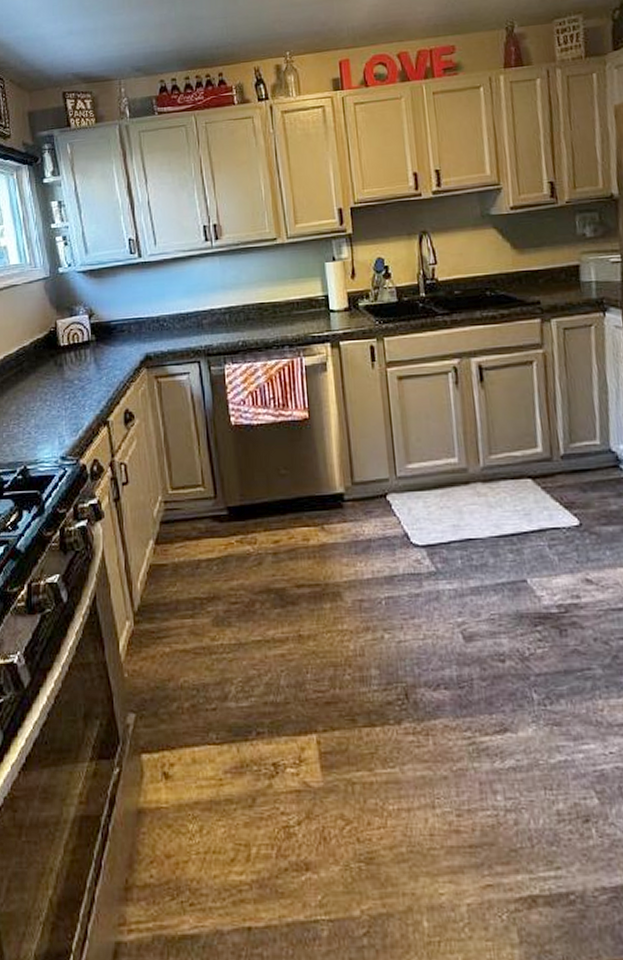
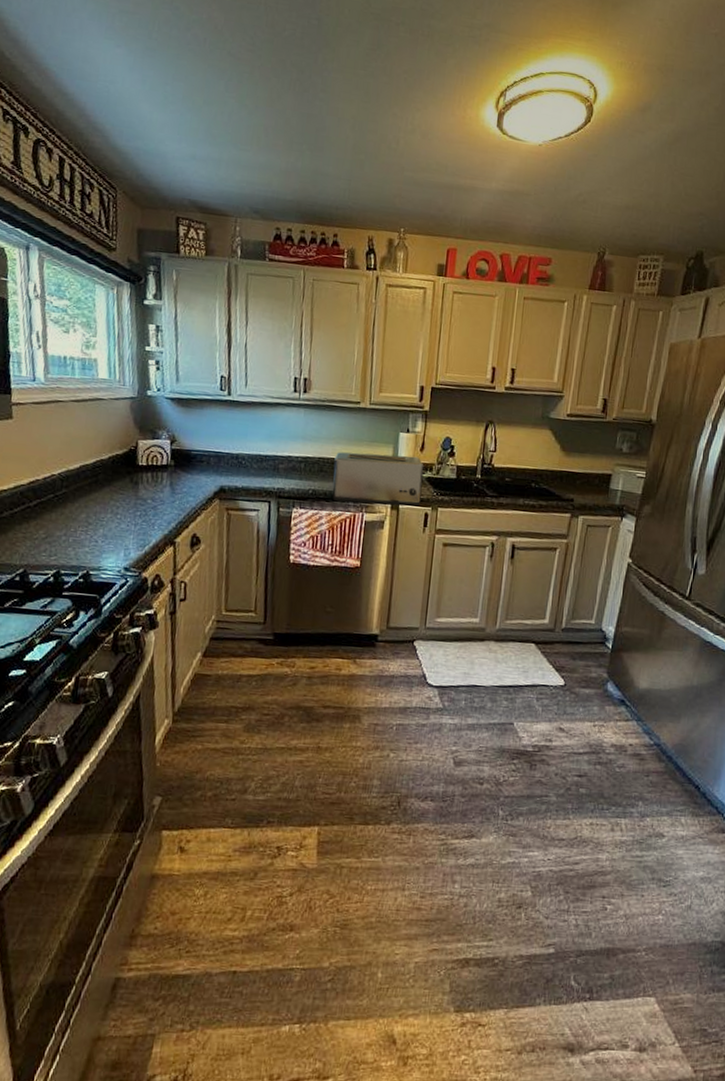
toaster: none [260,285,363,350] -> present [332,452,426,507]

